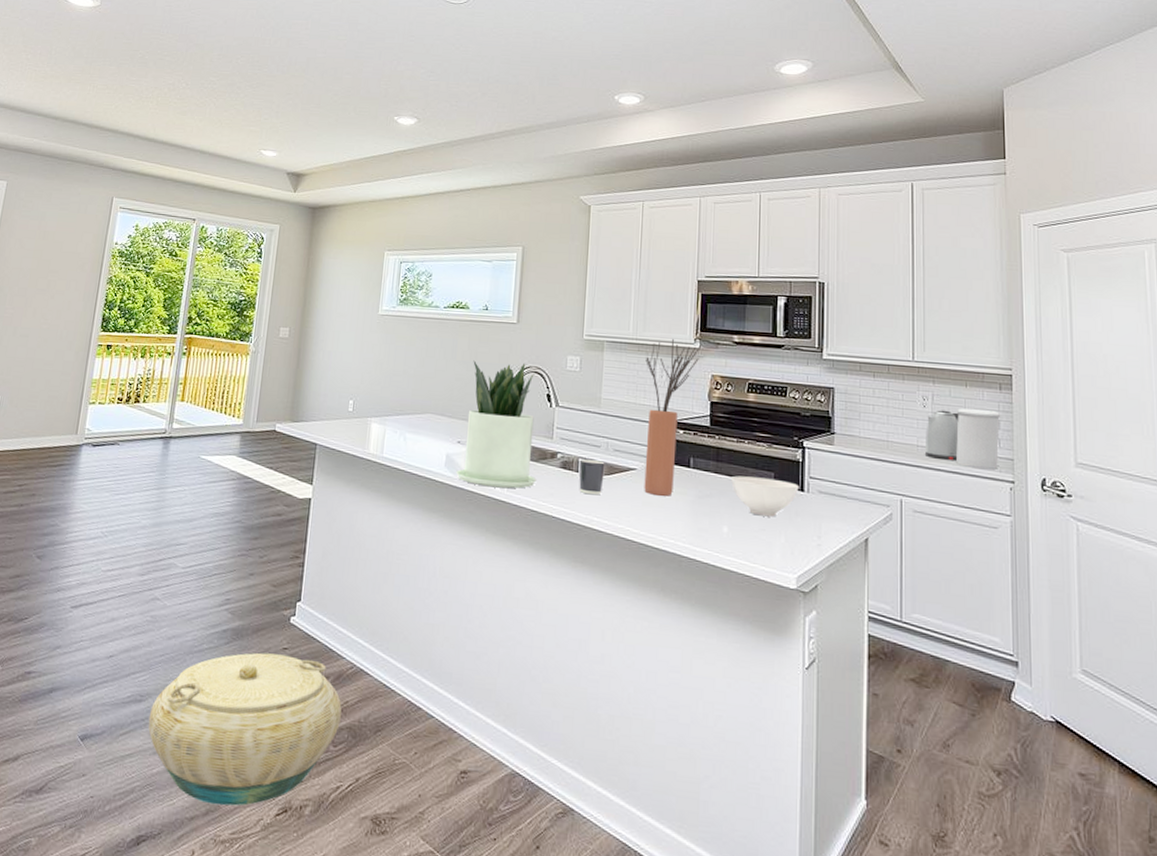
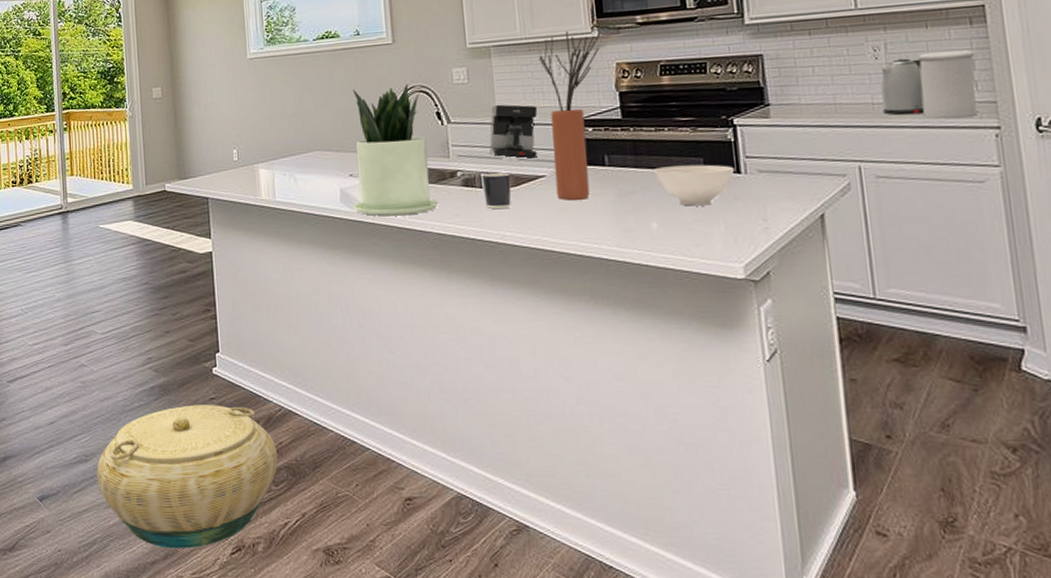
coffee maker: none [590,395,638,451] -> present [489,104,538,158]

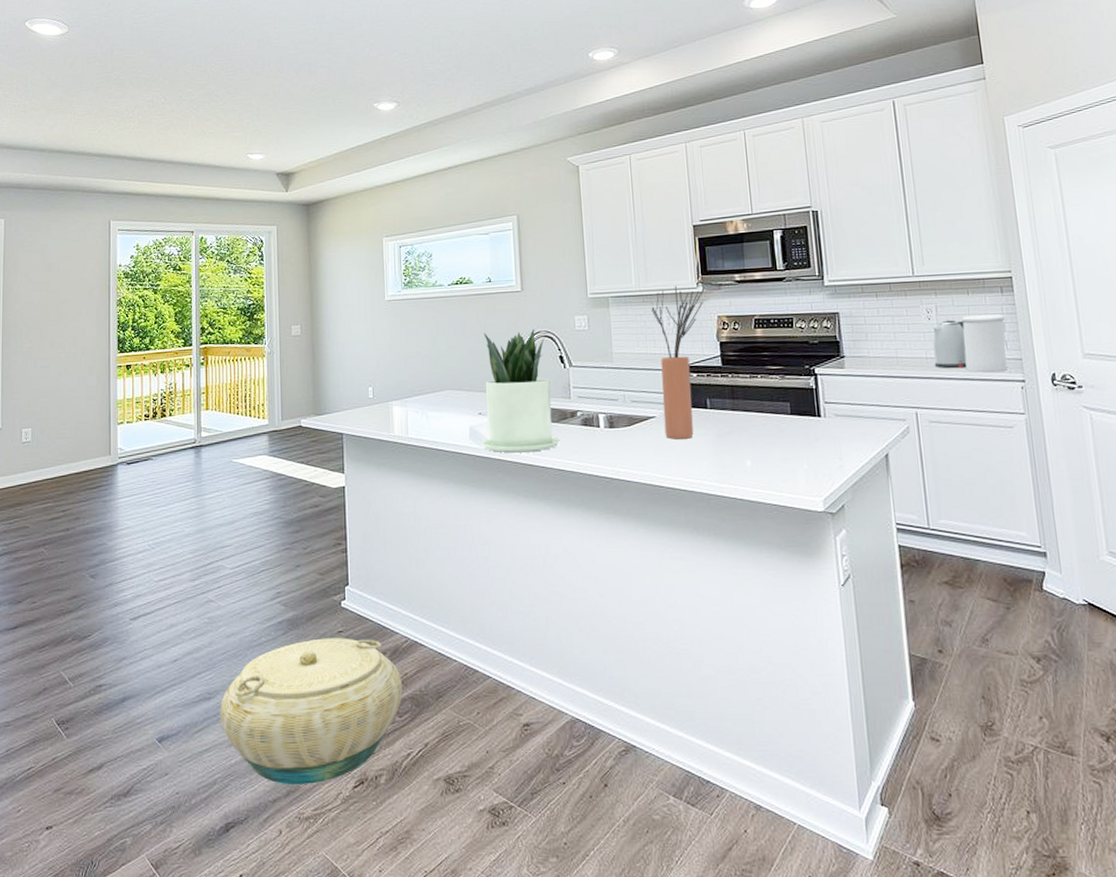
mug: present [481,173,512,209] -> none [599,413,626,447]
coffee maker: present [489,104,538,158] -> none [606,350,650,400]
bowl: present [654,164,735,206] -> none [749,408,816,446]

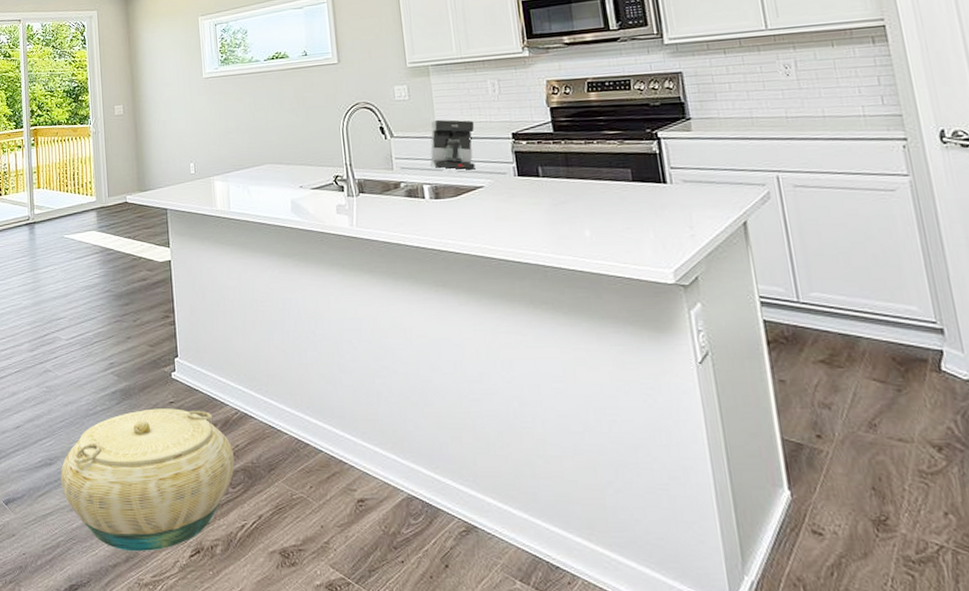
planter: present [480,328,560,453] -> none [301,100,384,226]
coffee maker: none [606,350,650,400] -> present [430,119,476,170]
vase: present [651,286,705,440] -> none [474,52,531,210]
kettle: present [933,320,968,369] -> none [792,75,836,129]
canister: present [962,314,1007,373] -> none [826,67,885,132]

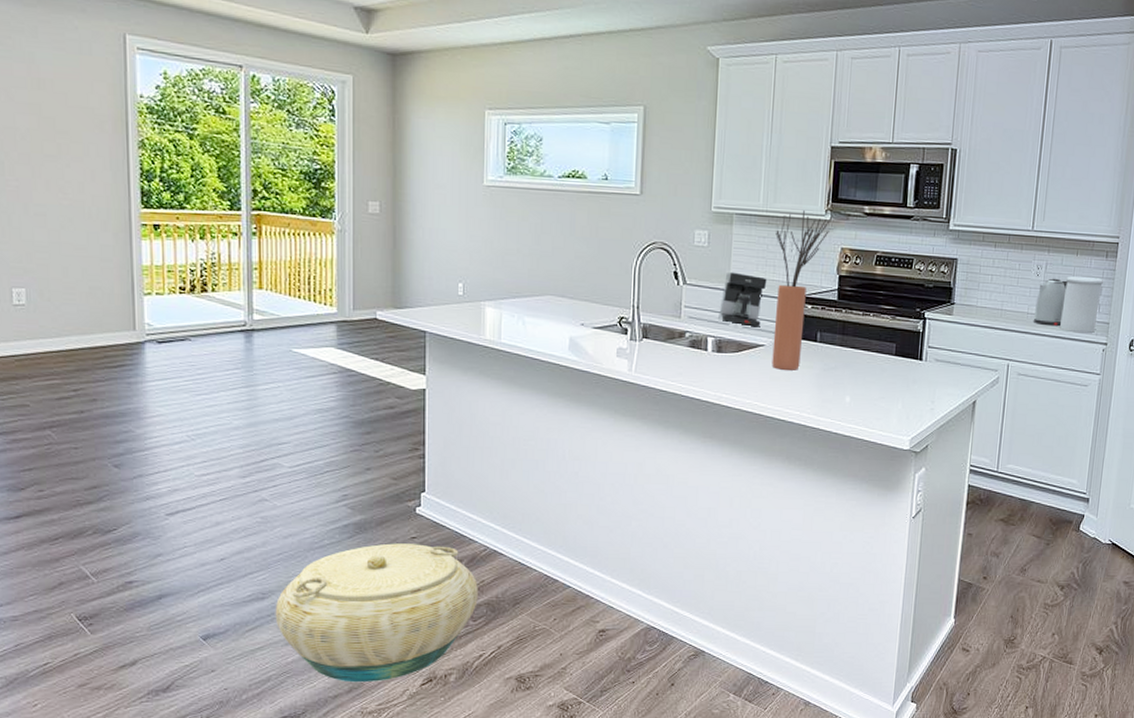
vase: none [474,52,531,210] -> present [772,211,833,370]
kettle: none [792,75,836,129] -> present [1033,278,1068,327]
canister: none [826,67,885,132] -> present [1060,276,1103,334]

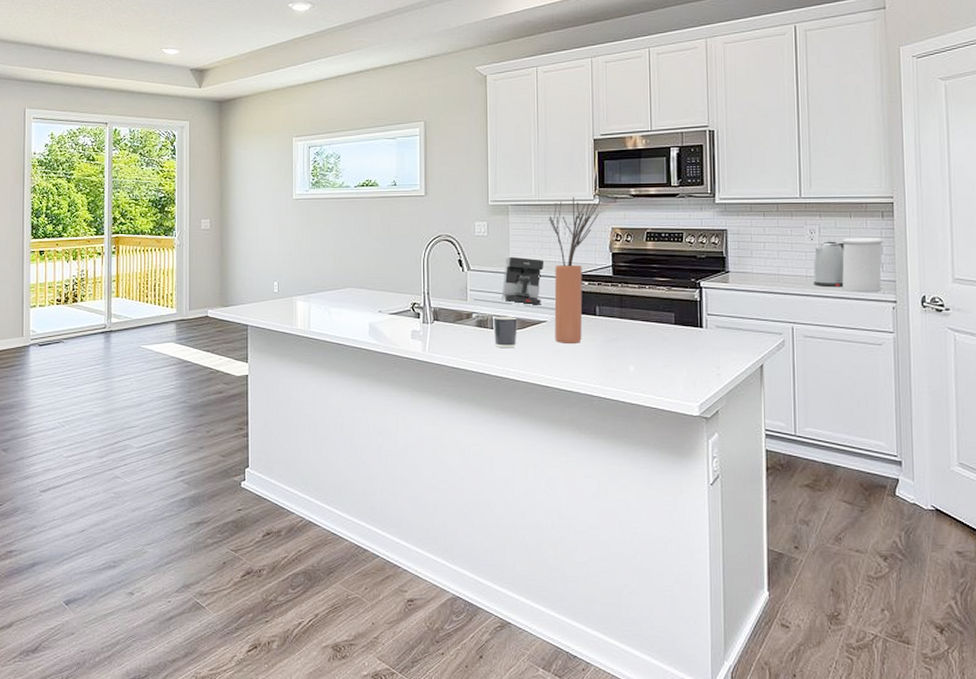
basket: present [275,543,478,683] -> none [124,515,296,648]
mug: none [707,337,735,372] -> present [493,317,518,348]

